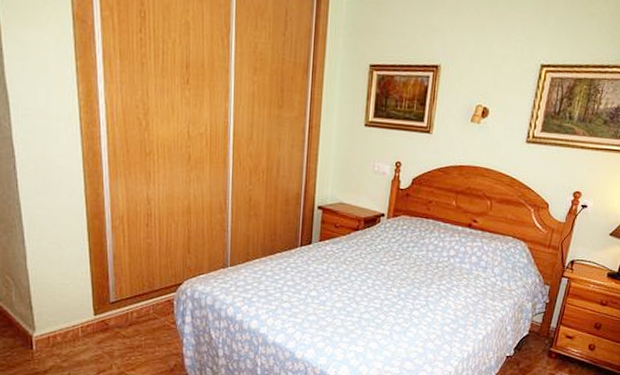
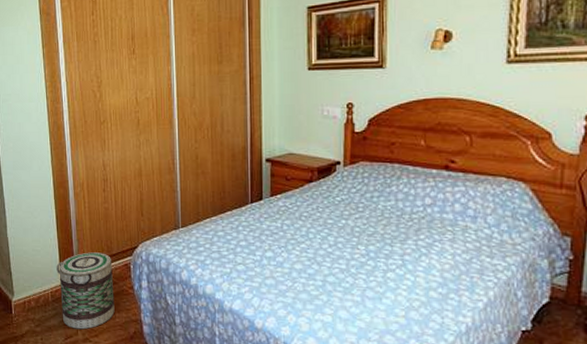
basket: none [89,287,155,364] -> present [56,252,115,330]

